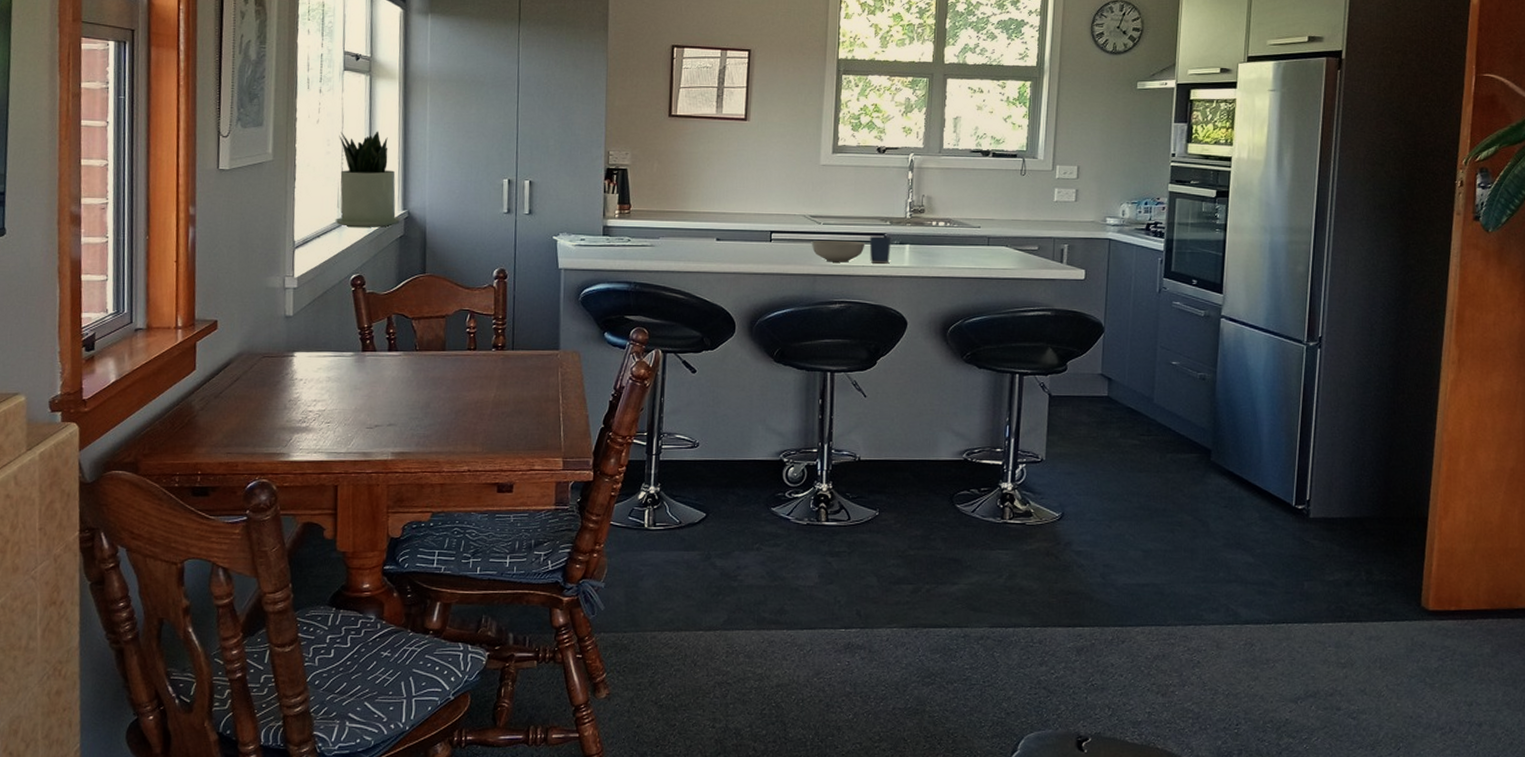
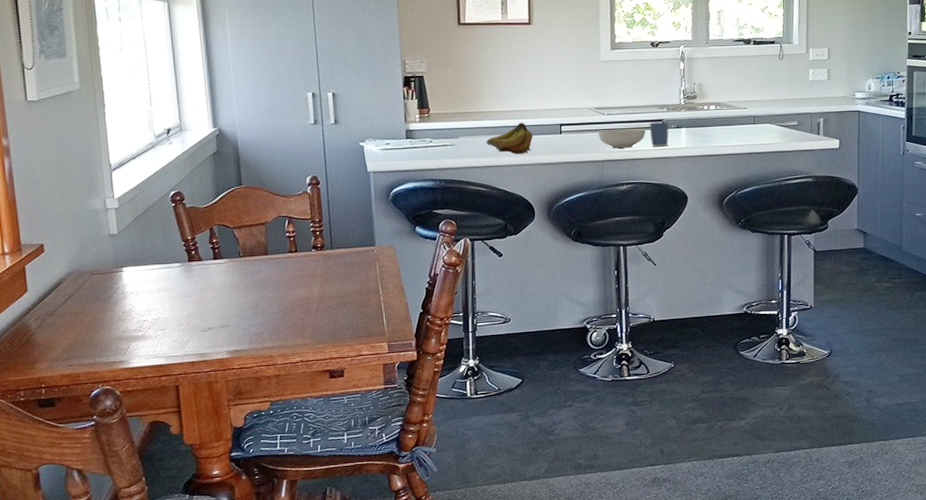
planter: present [335,131,402,228] -> none [143,55,213,147]
fruit: none [688,226,740,260] -> present [486,122,534,154]

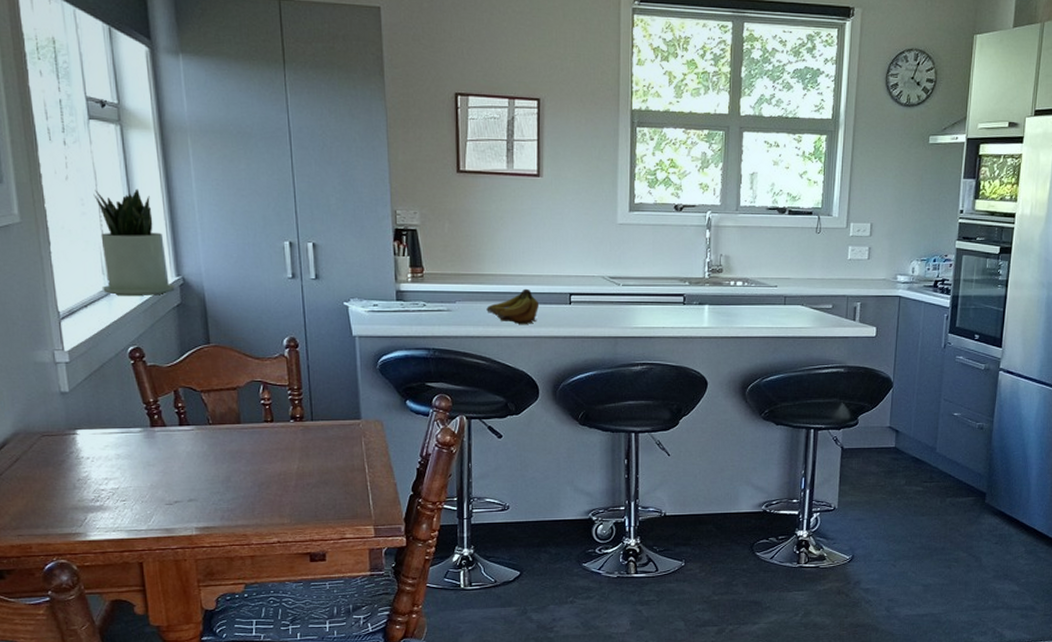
planter: none [143,55,213,147] -> present [93,189,177,296]
bowl: present [597,128,646,149] -> none [611,301,665,324]
mug: present [649,122,669,147] -> none [669,297,691,325]

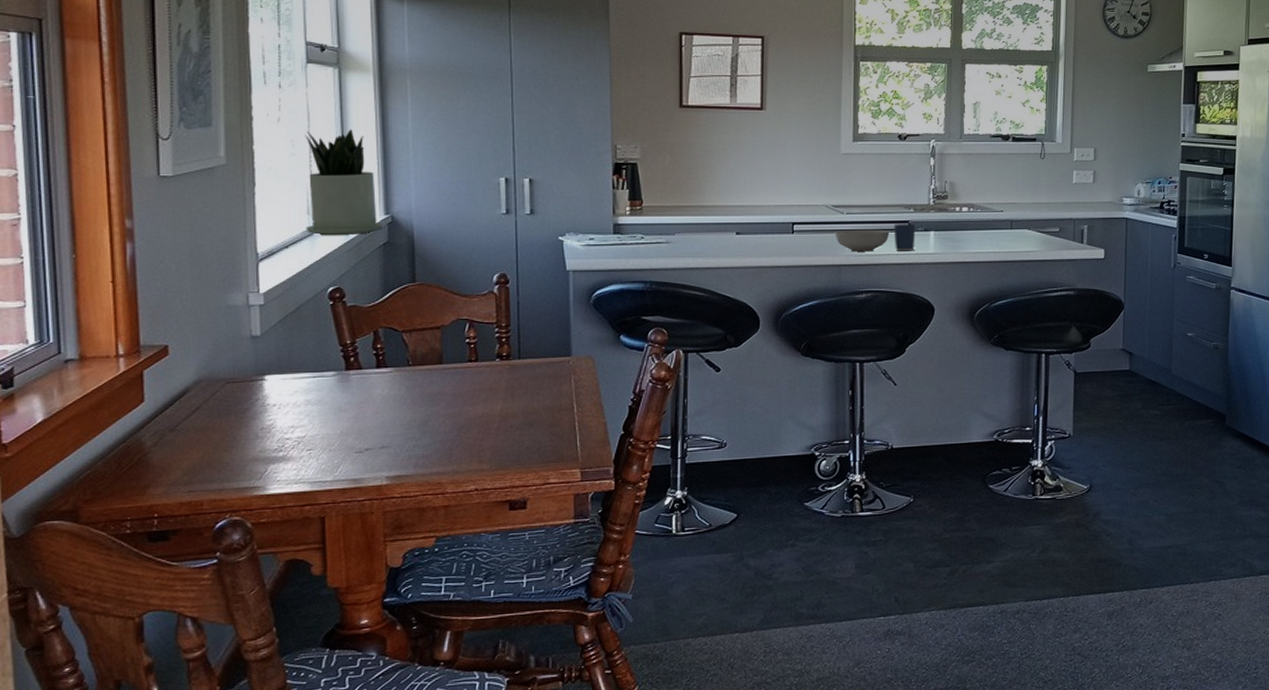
fruit: present [486,288,540,324] -> none [706,219,761,254]
bowl: none [611,301,665,324] -> present [834,229,890,252]
mug: none [669,297,691,325] -> present [893,224,916,251]

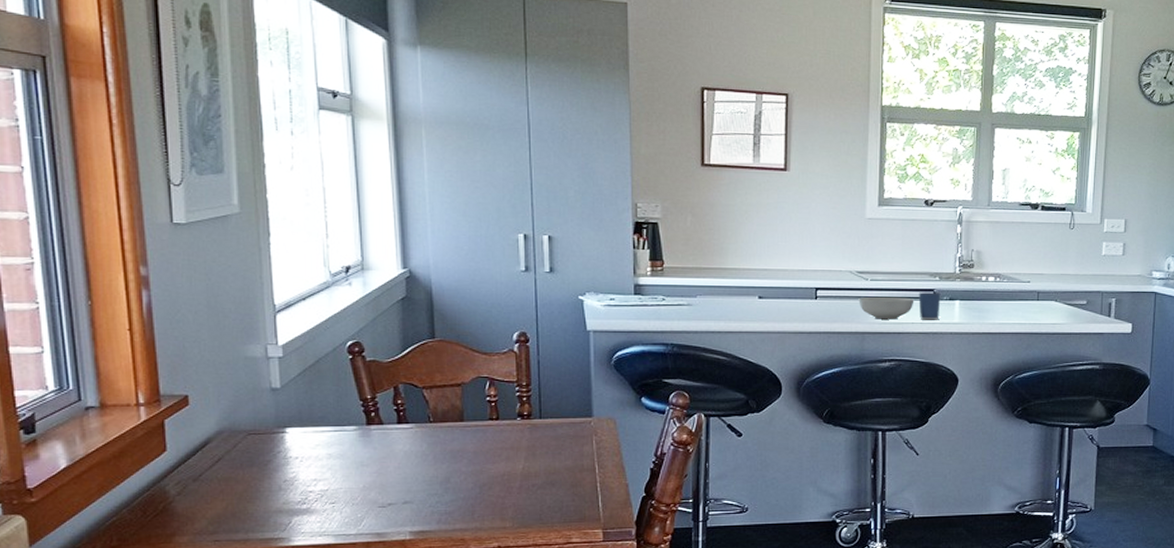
planter: present [305,129,384,235] -> none [319,179,402,288]

